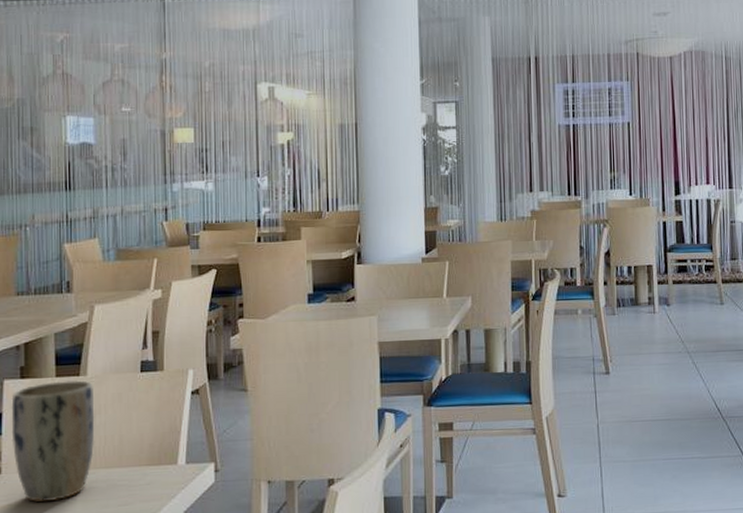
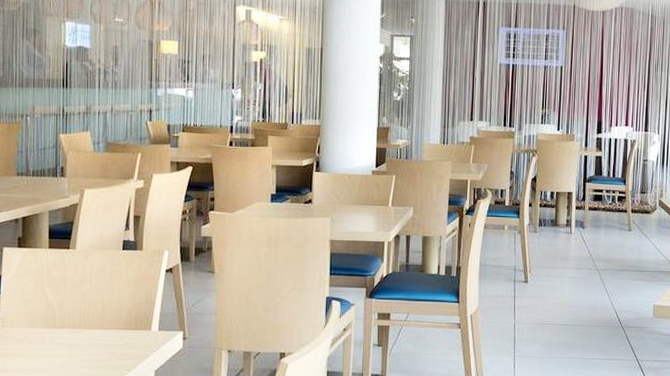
plant pot: present [11,380,95,502] -> none [9,252,82,353]

